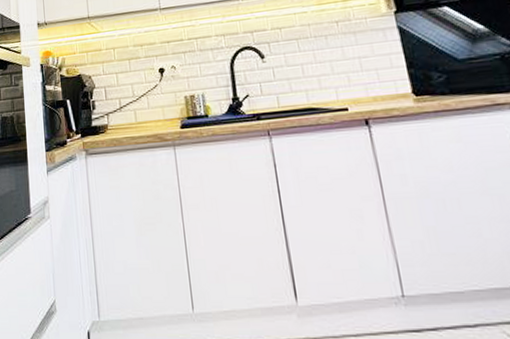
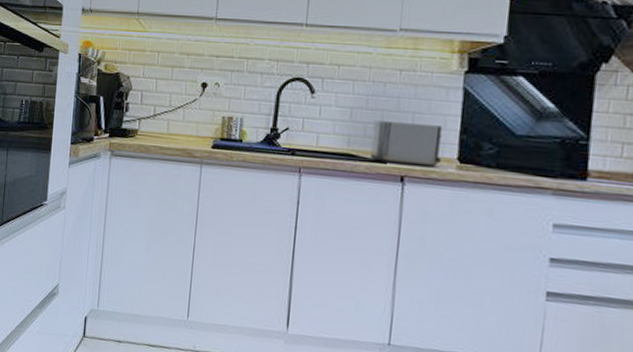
toaster: none [324,65,399,110] -> present [369,120,443,168]

